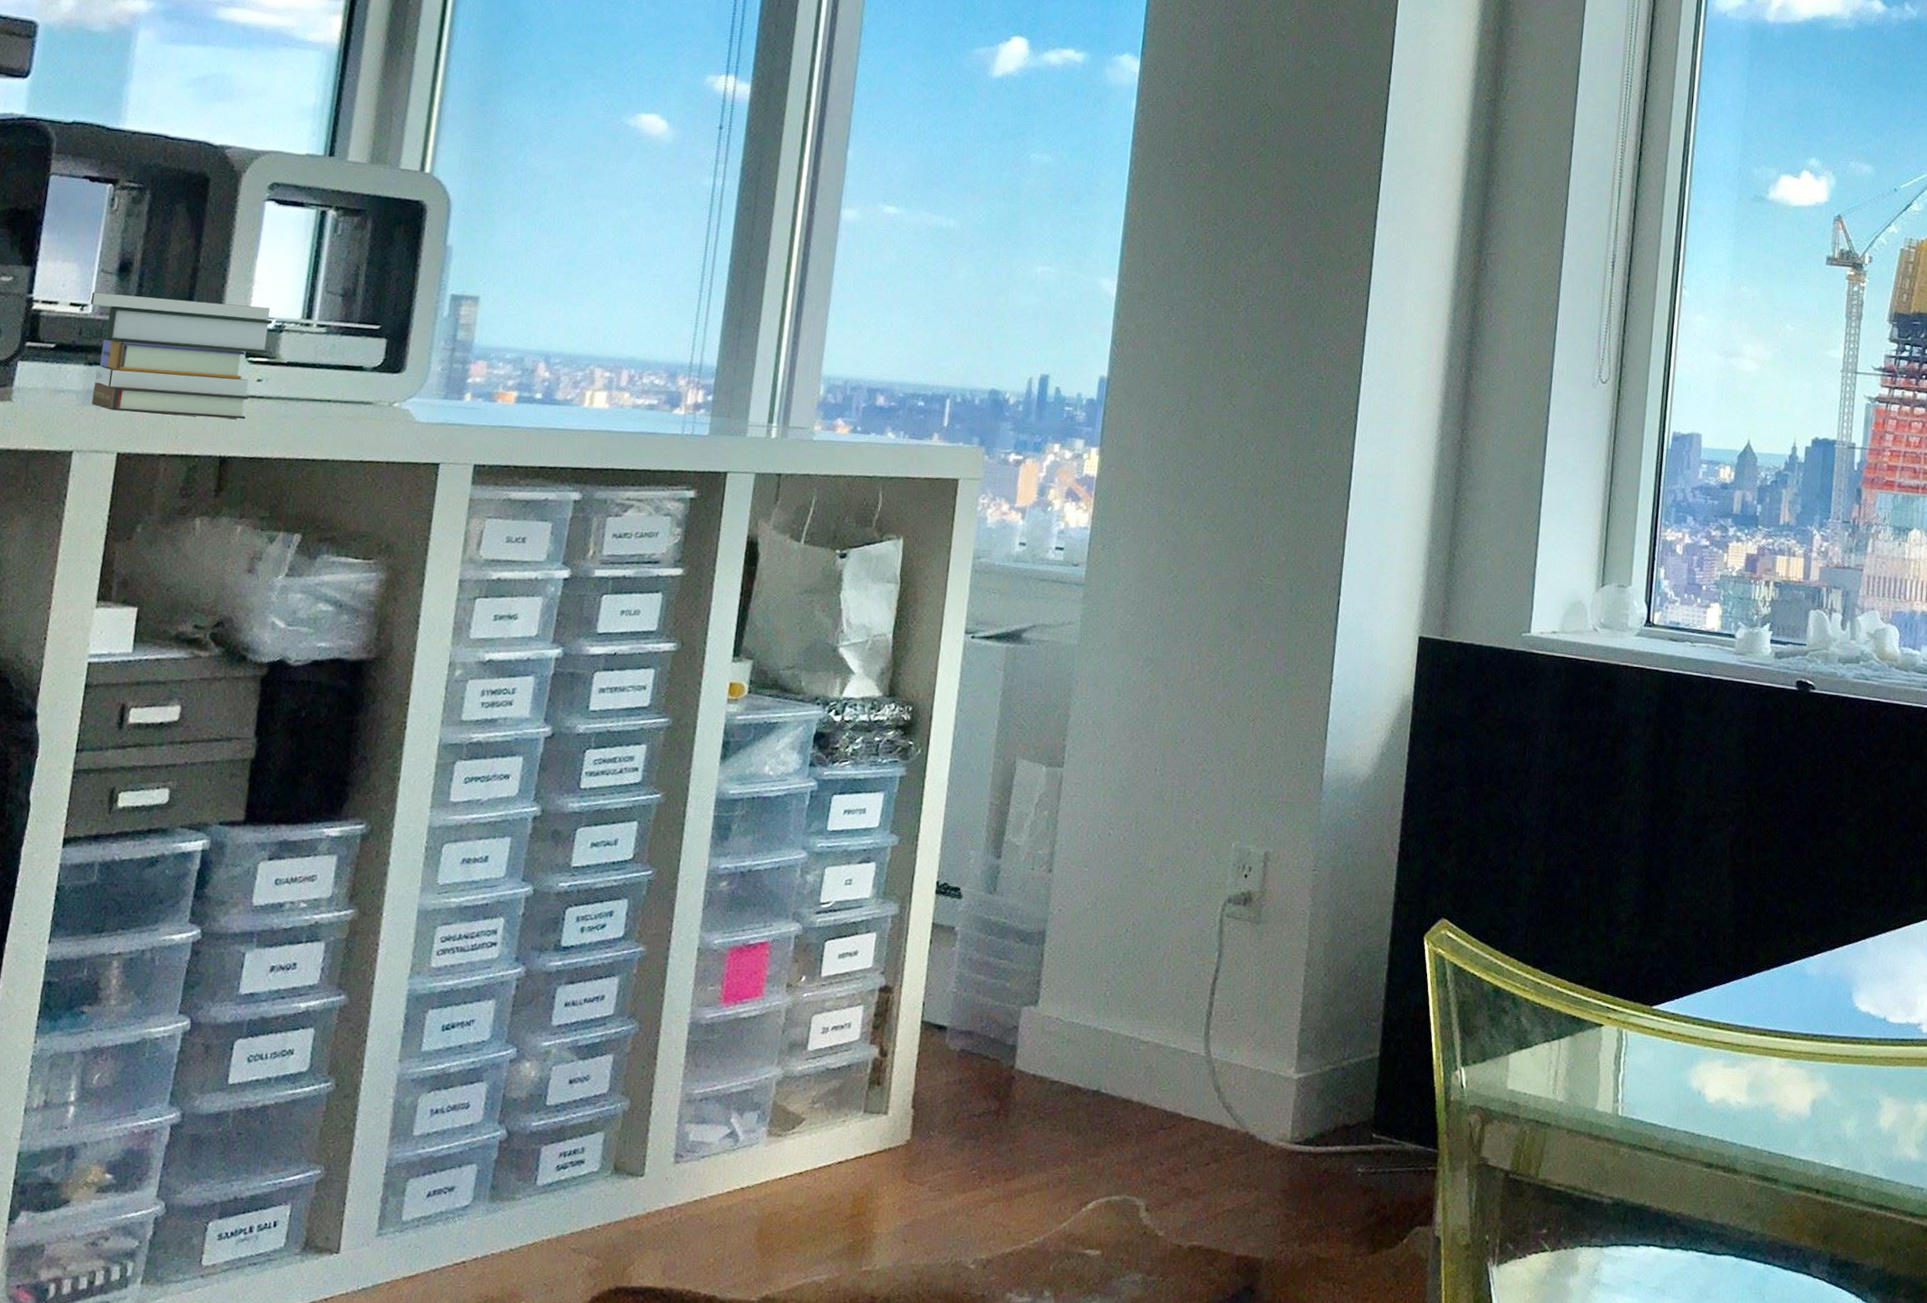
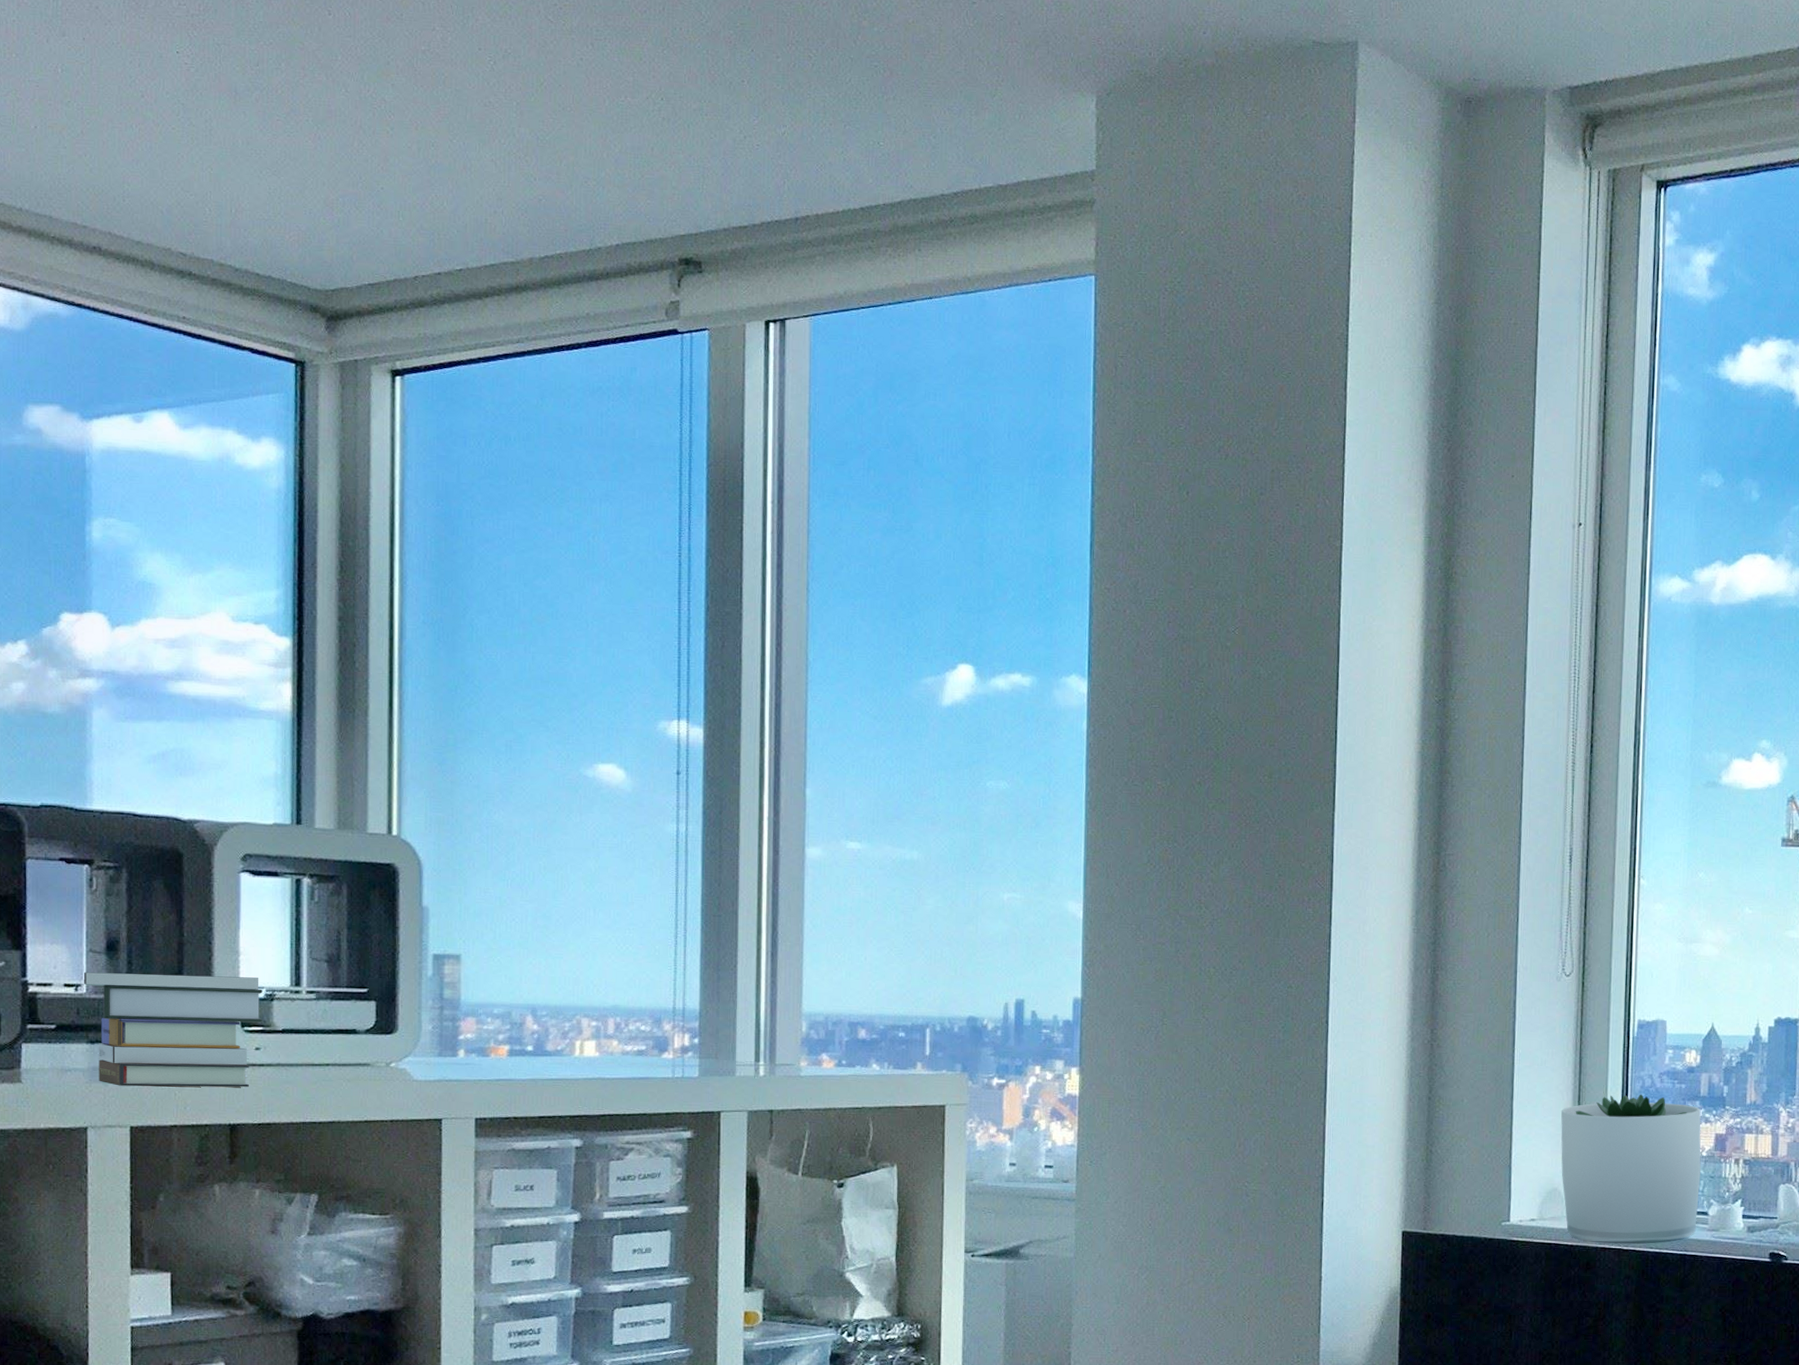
planter: none [1586,507,1733,665] -> present [1560,1094,1701,1245]

